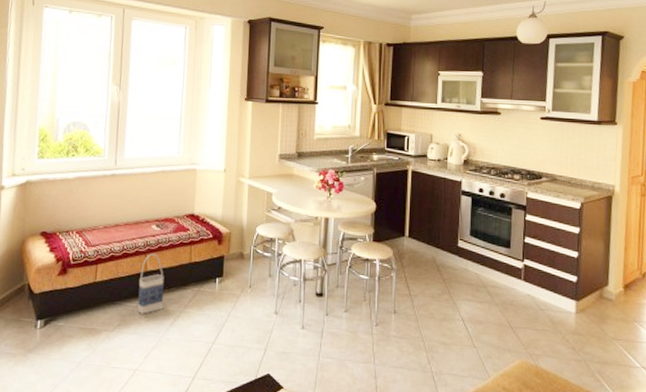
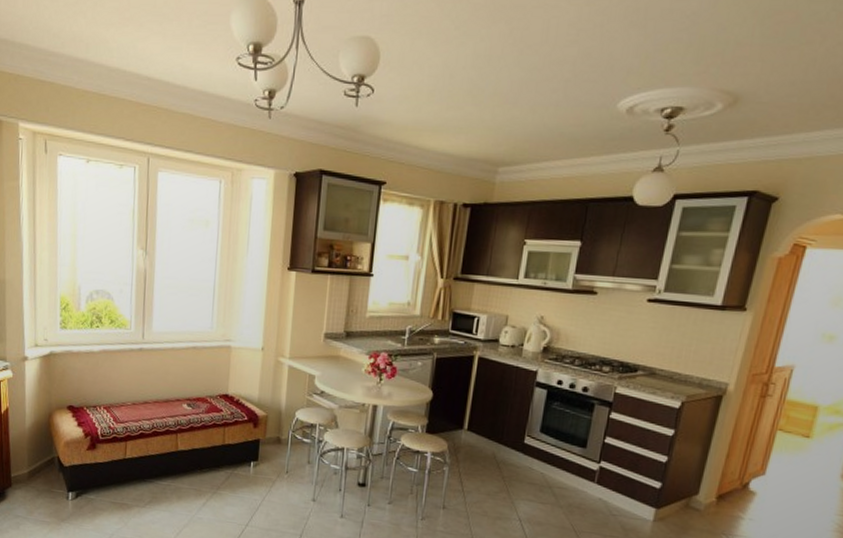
bag: present [137,254,164,314] -> none [169,434,196,493]

